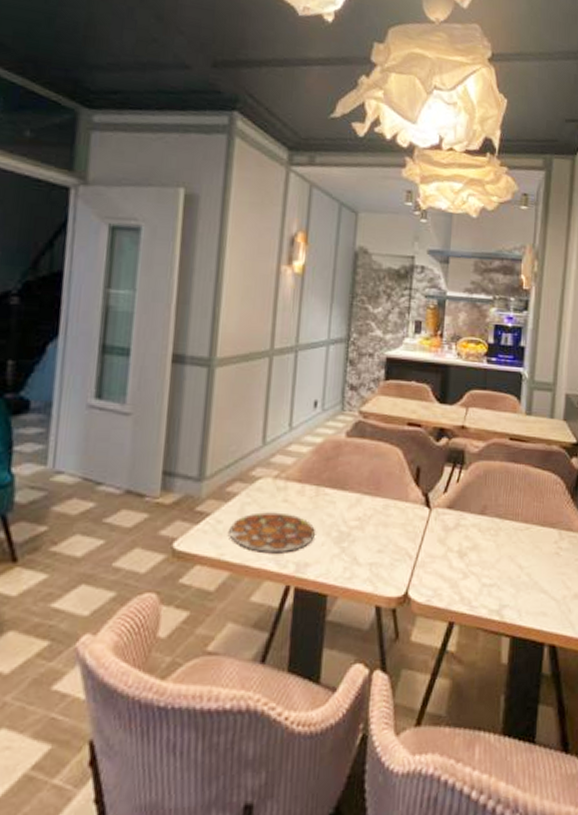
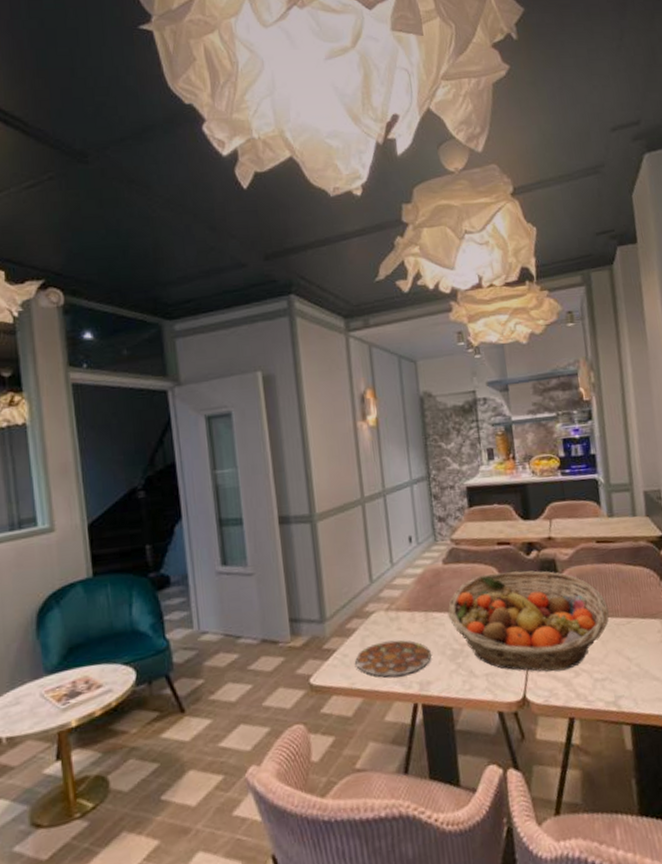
fruit basket: none [341,455,509,570] -> present [447,570,609,672]

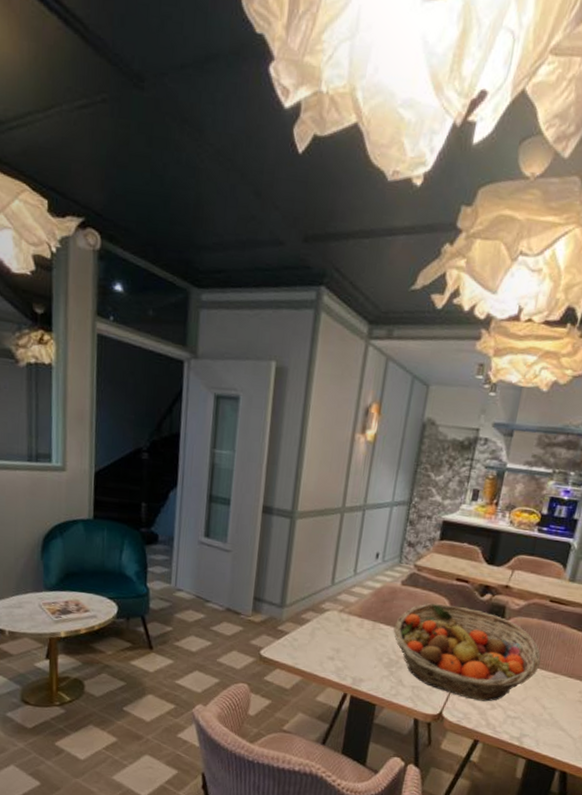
plate: present [355,640,431,677] -> none [302,636,370,669]

